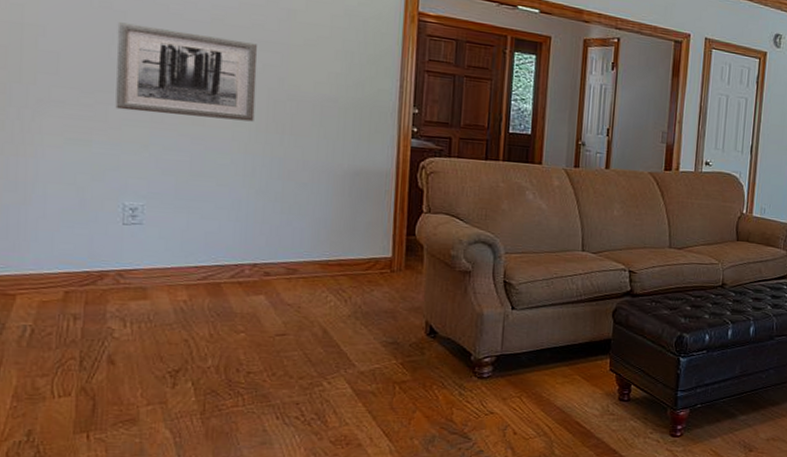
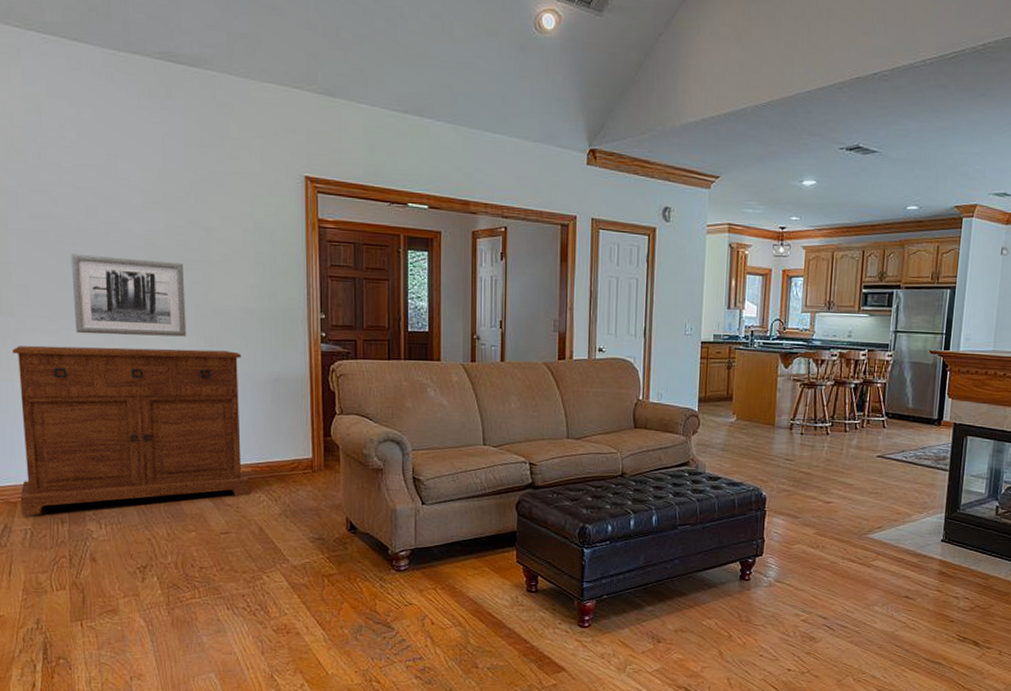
sideboard: none [20,118,318,310] -> present [12,345,250,515]

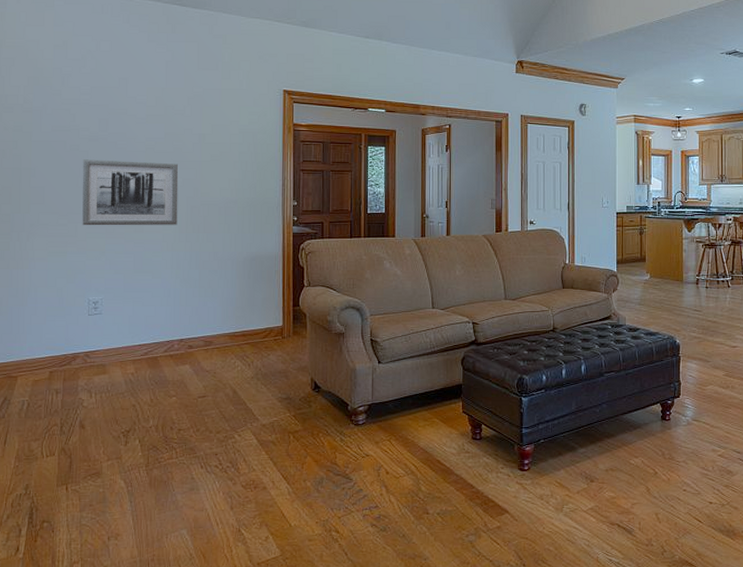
sideboard: present [12,345,250,515] -> none [20,235,227,388]

